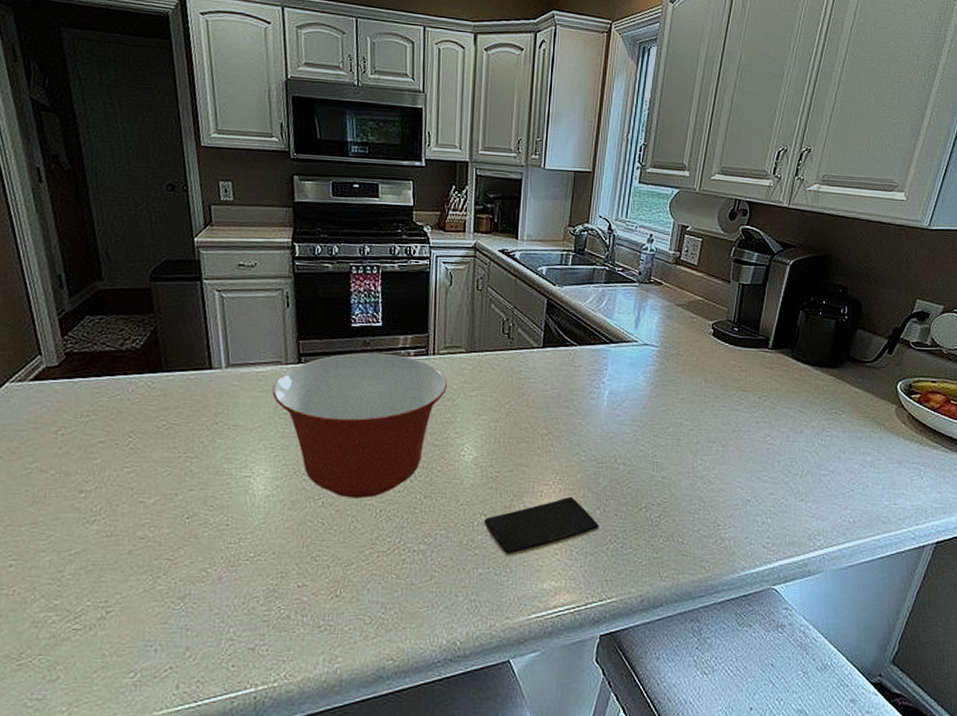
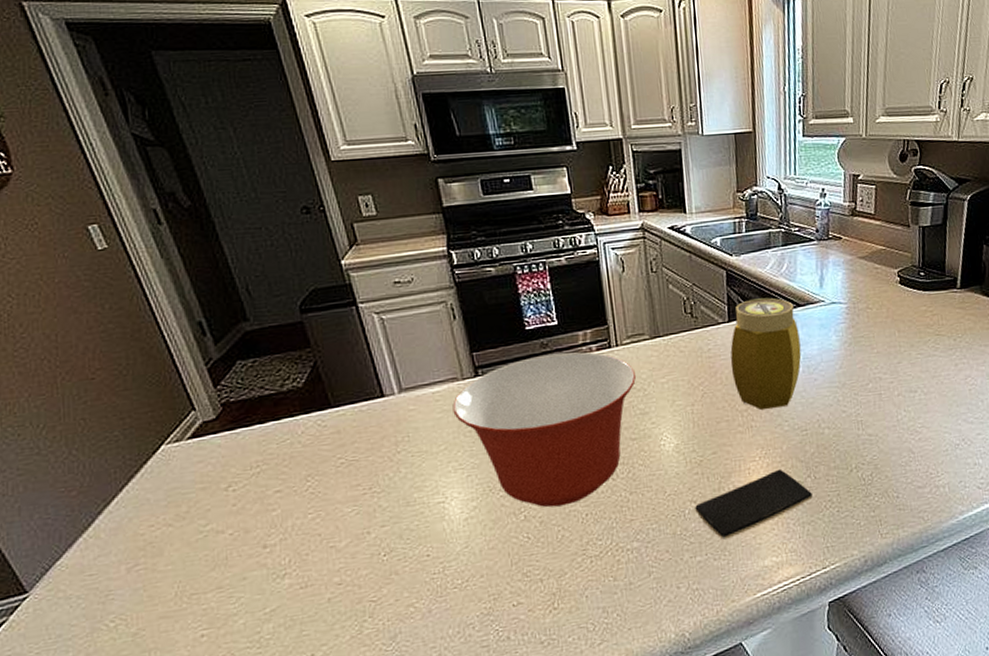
jar: none [538,329,609,437] -> present [730,298,802,411]

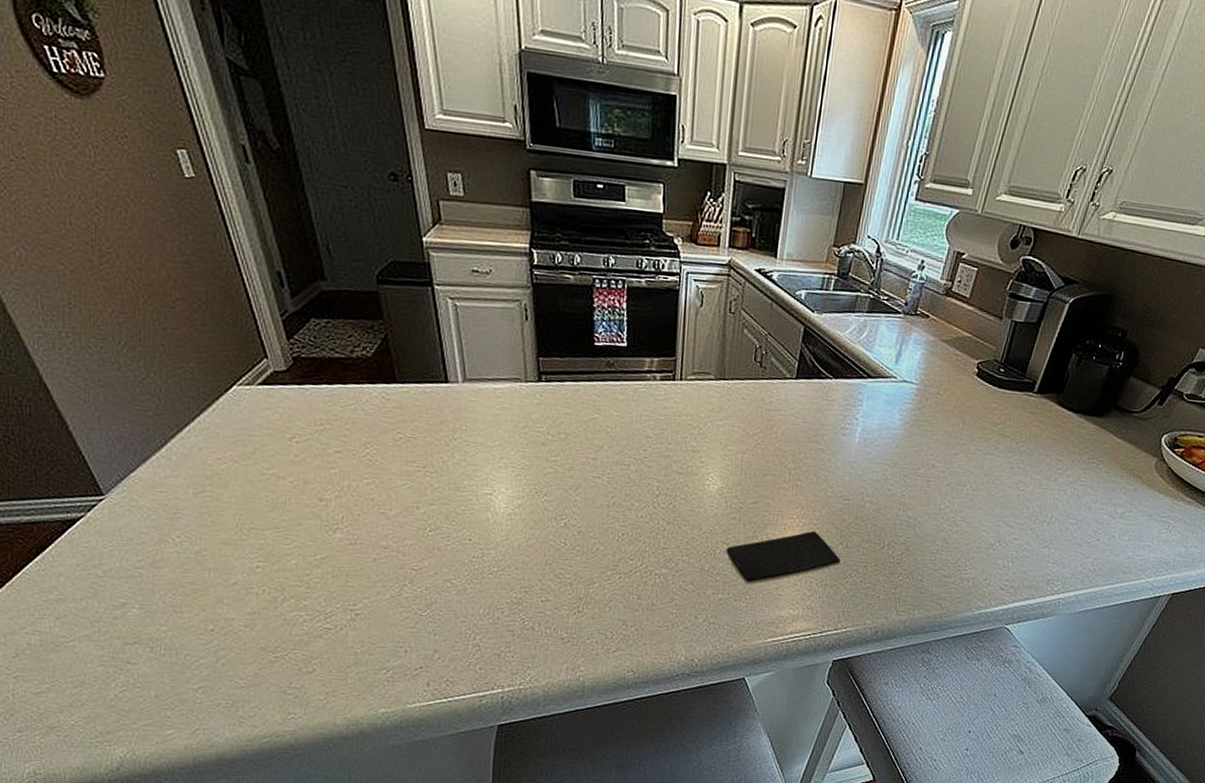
mixing bowl: present [452,352,637,508] -> none [512,374,695,522]
jar: present [730,298,802,411] -> none [788,360,864,473]

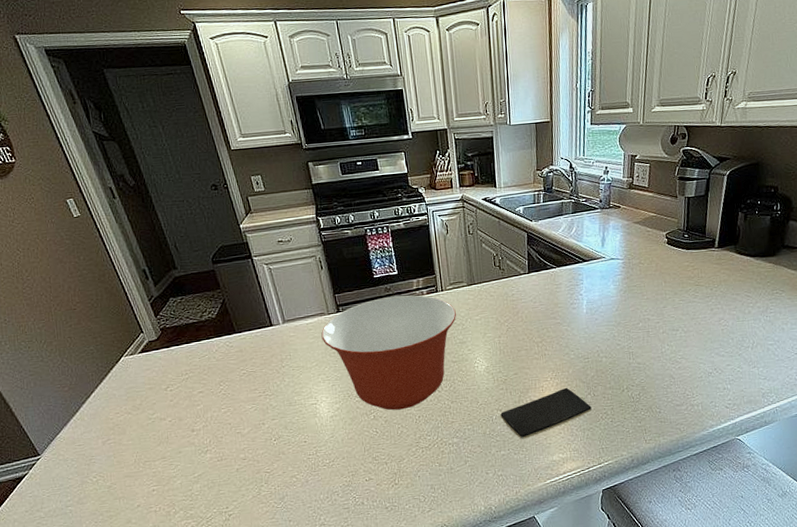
mixing bowl: none [512,374,695,522] -> present [321,295,457,411]

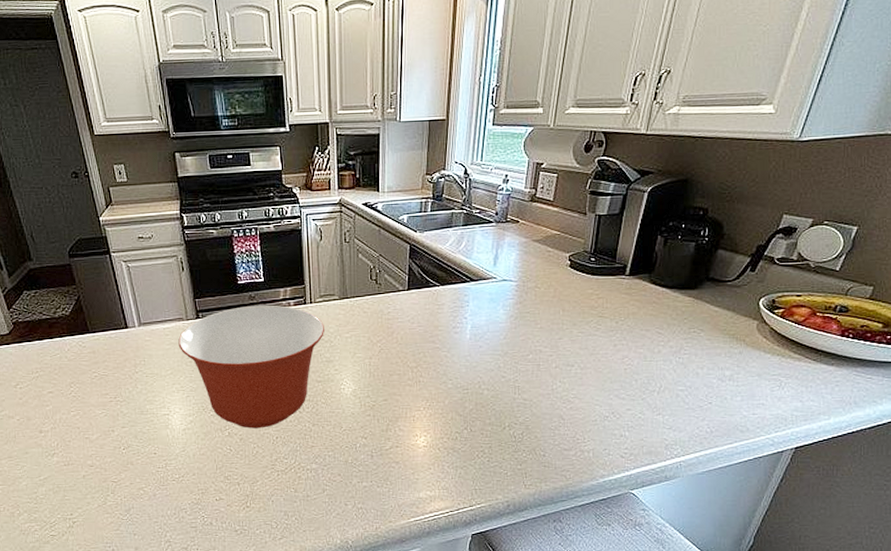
smartphone: present [500,387,592,439] -> none [365,419,467,471]

